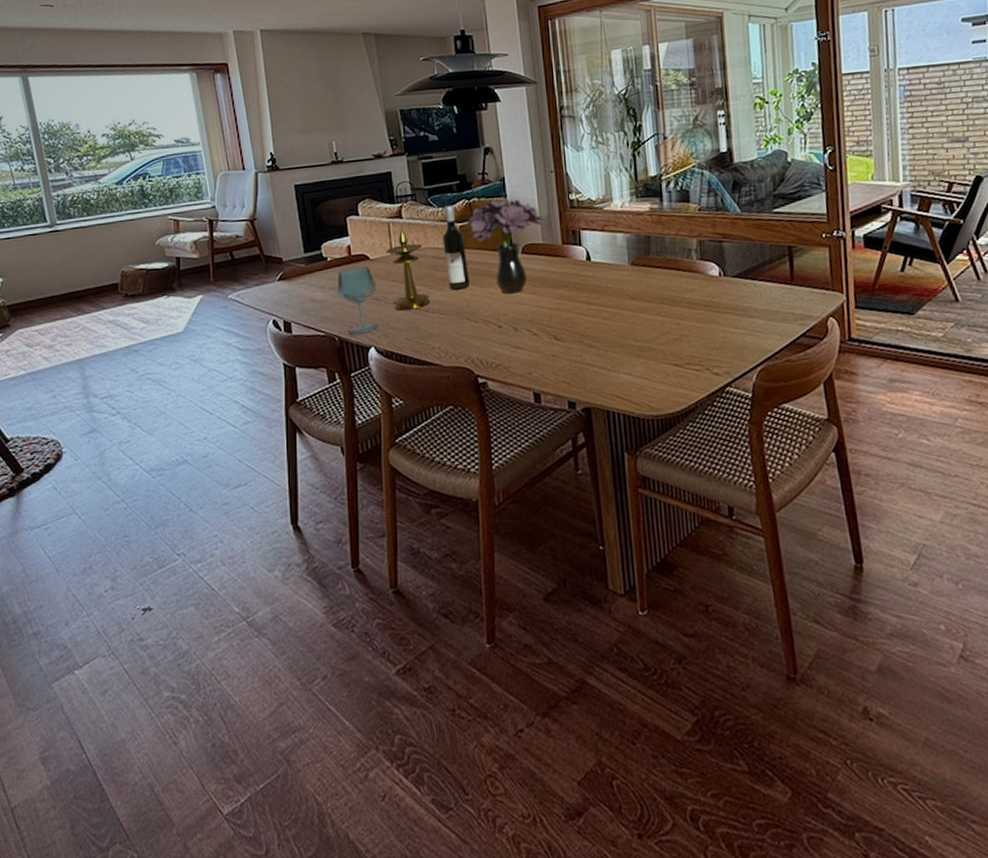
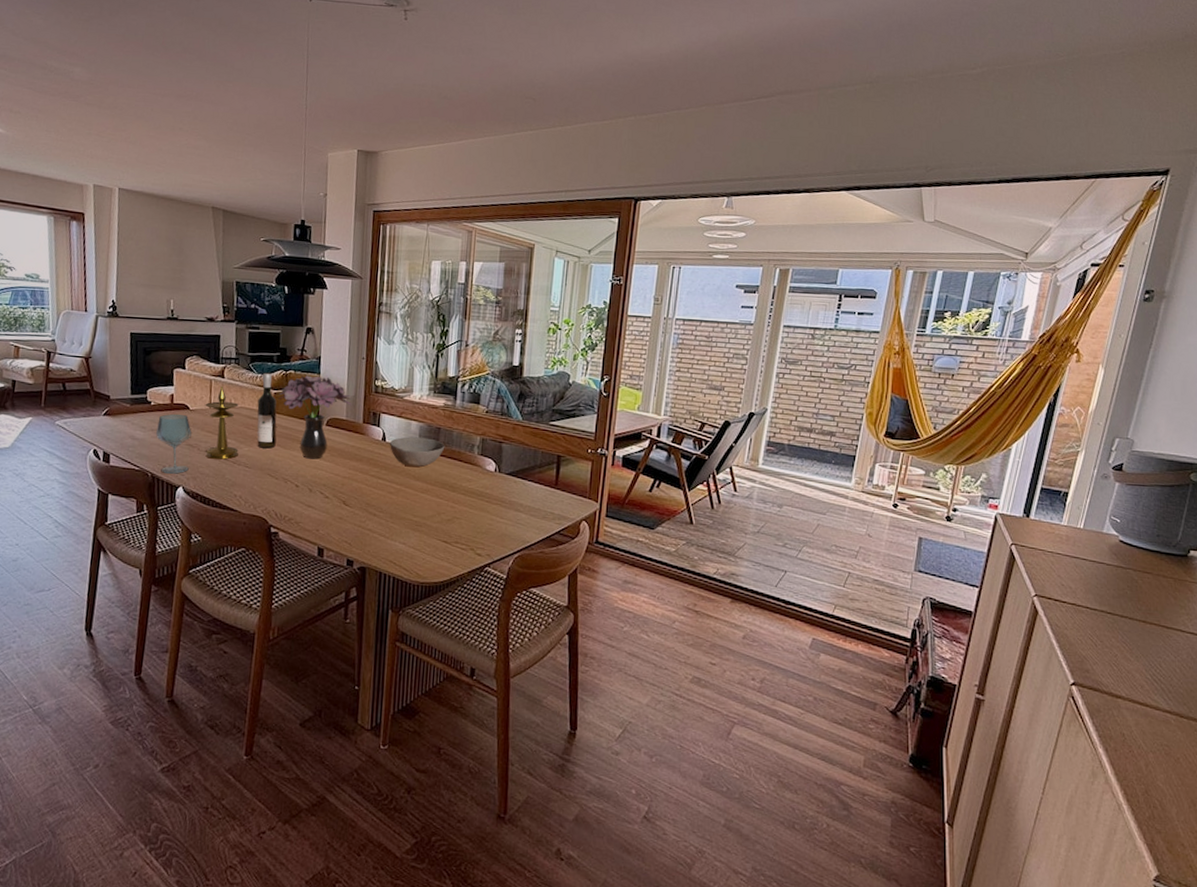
bowl: none [595,249,659,286] -> present [389,436,445,468]

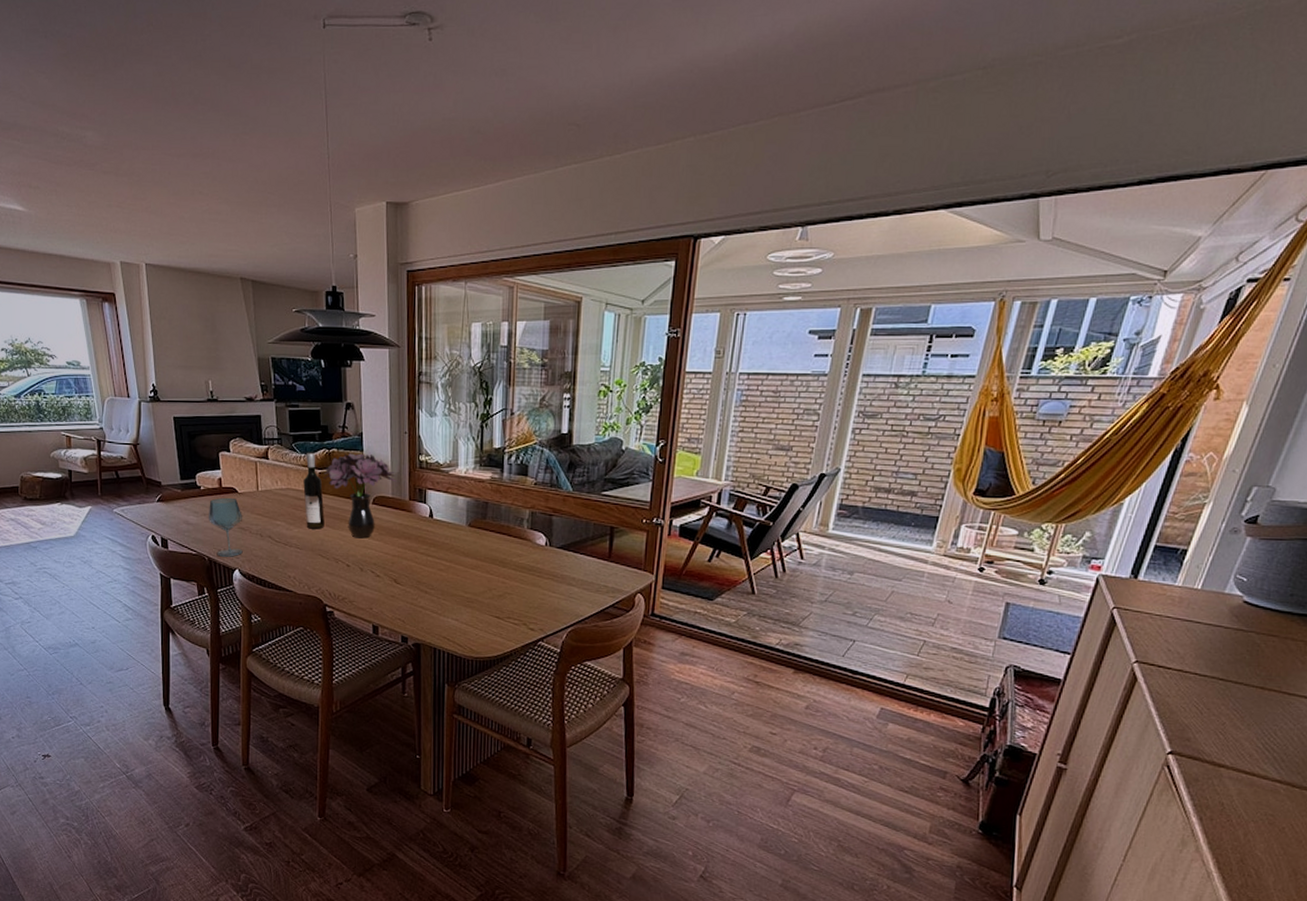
candlestick: present [205,385,239,460] -> none [252,467,289,542]
bowl: present [389,436,445,468] -> none [436,512,494,544]

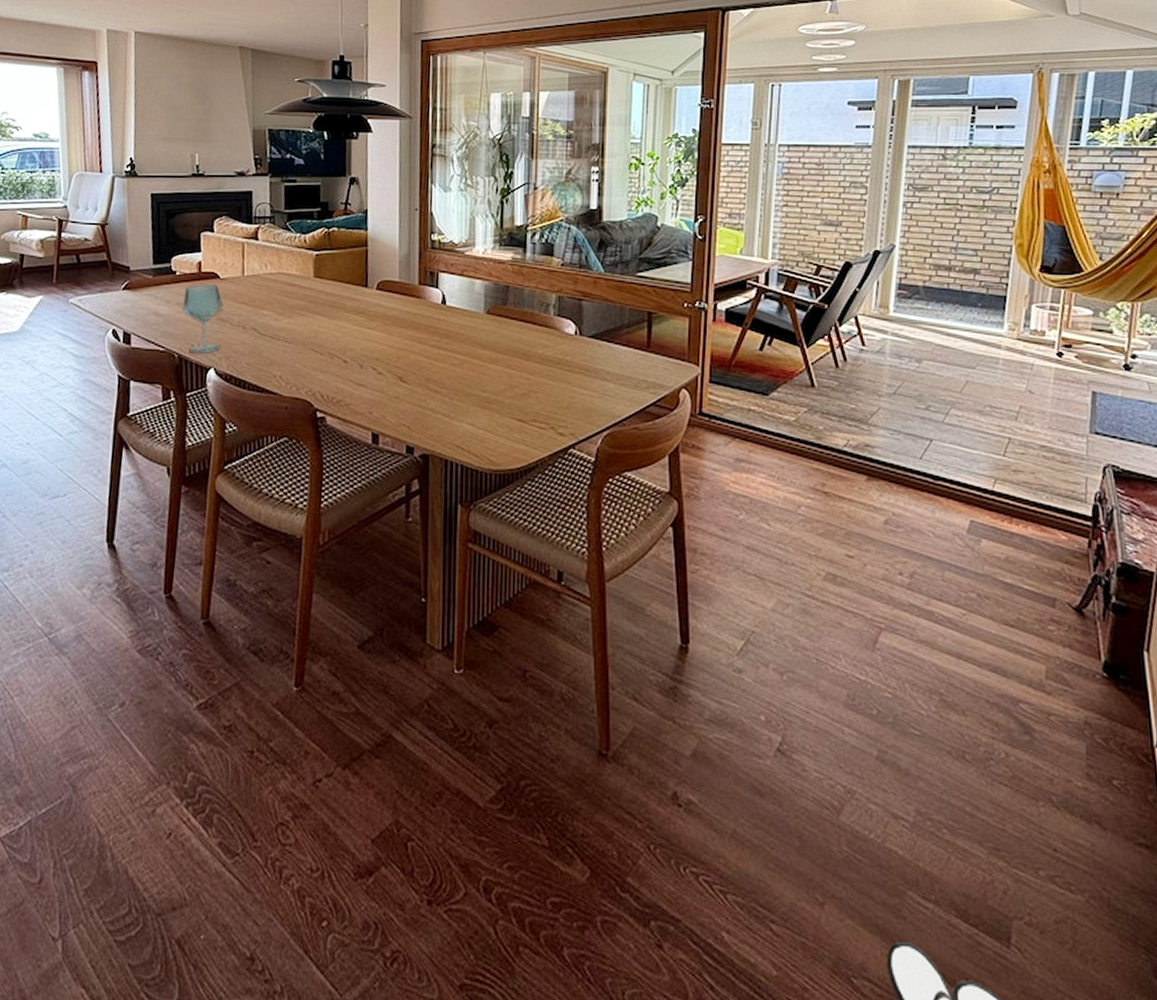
bottle: present [303,452,325,529] -> none [296,231,320,319]
flower arrangement: present [323,453,396,539] -> none [320,232,404,330]

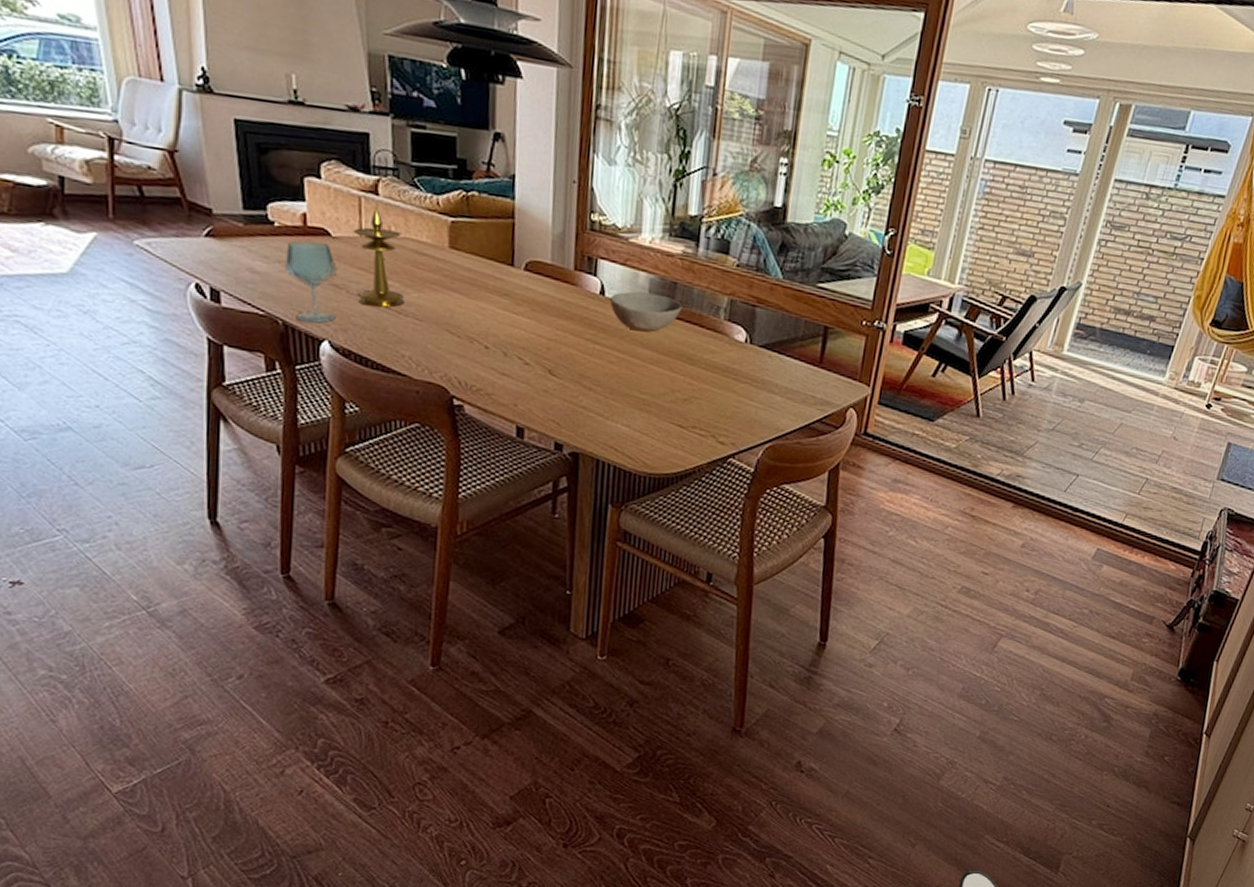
candlestick: none [237,249,277,334] -> present [353,205,405,308]
bowl: none [450,298,516,334] -> present [609,291,683,332]

